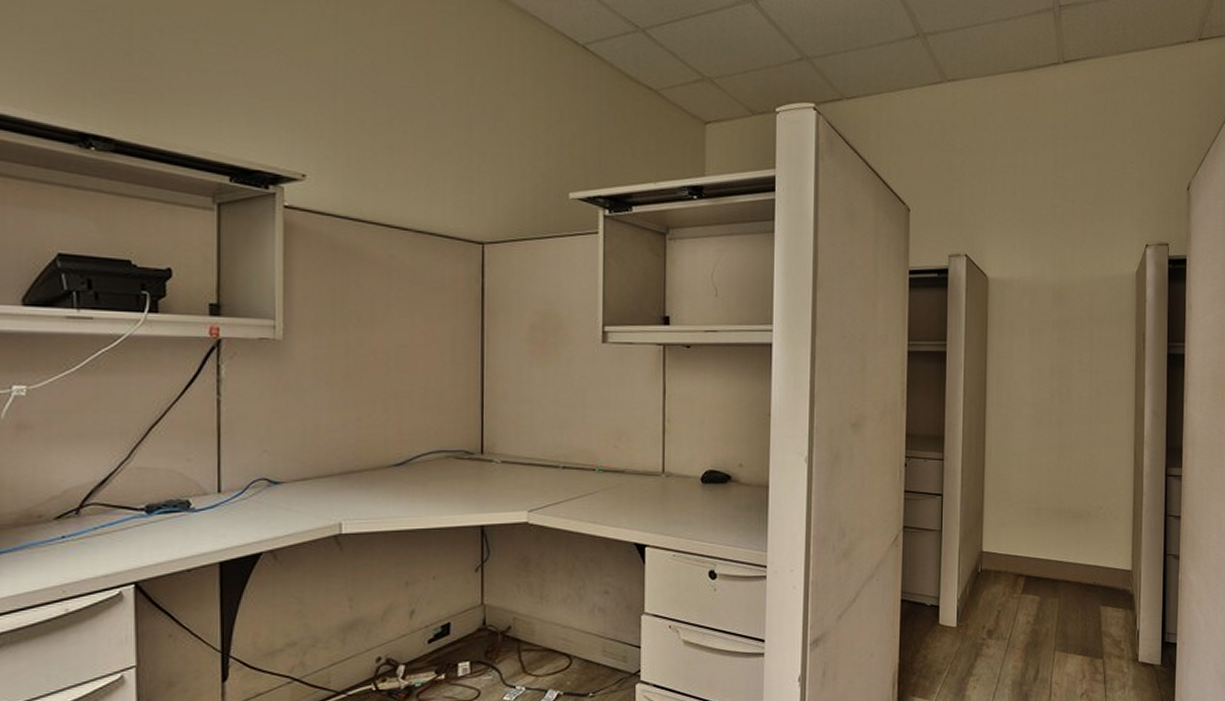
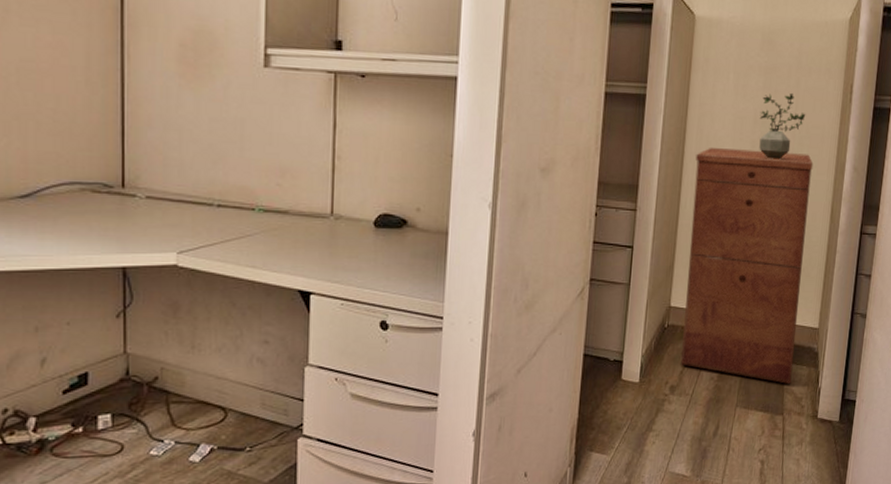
filing cabinet: none [996,397,1113,627] -> present [681,147,814,384]
potted plant: none [1056,343,1101,407] -> present [759,92,806,160]

